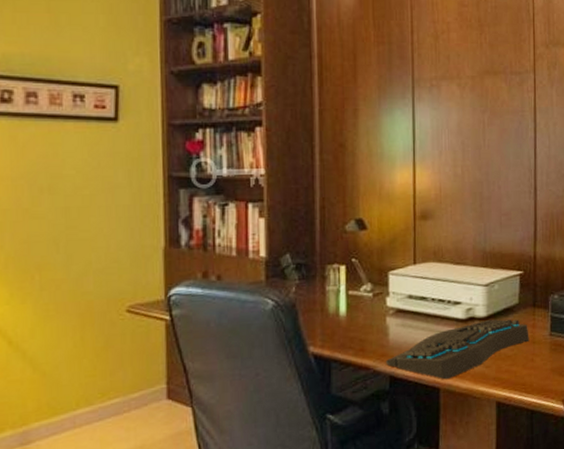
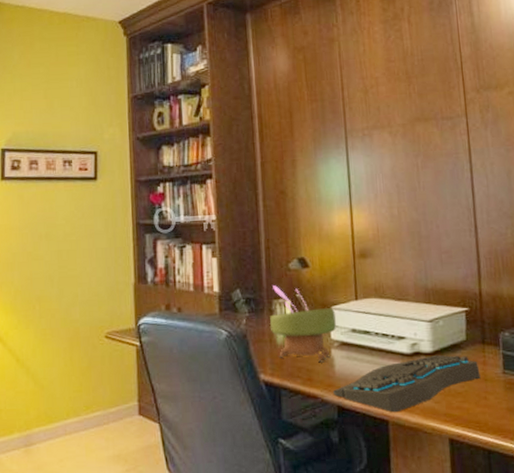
plant: none [321,249,394,332] -> present [269,285,337,363]

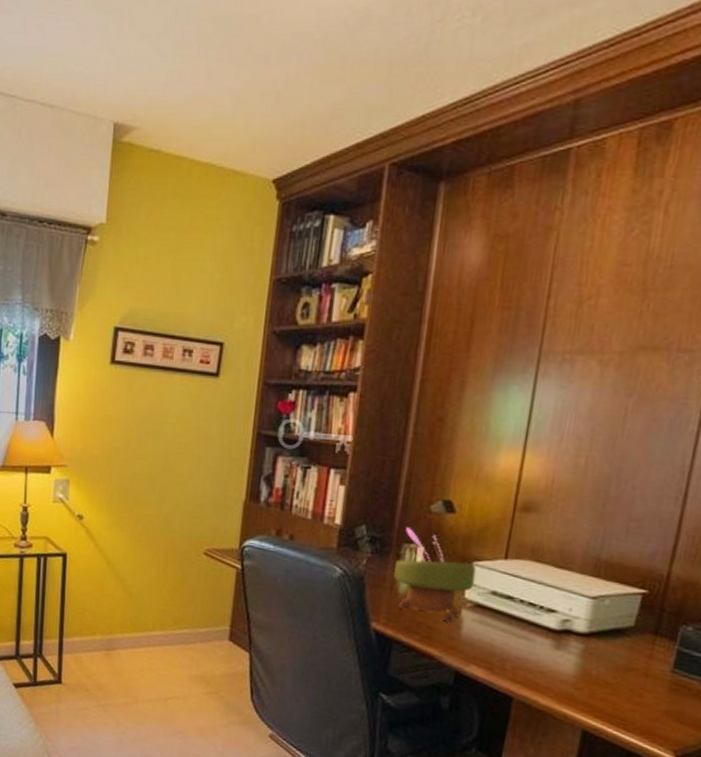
keyboard: present [333,354,481,413] -> none [454,636,643,691]

